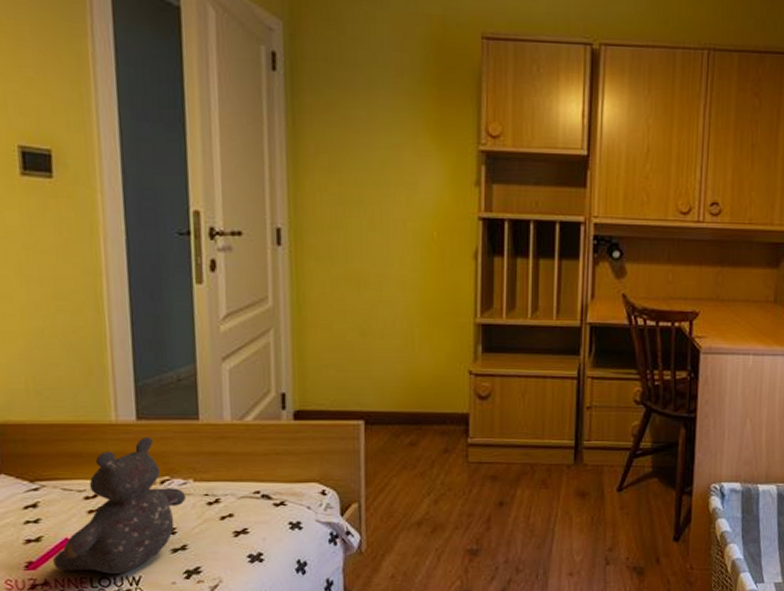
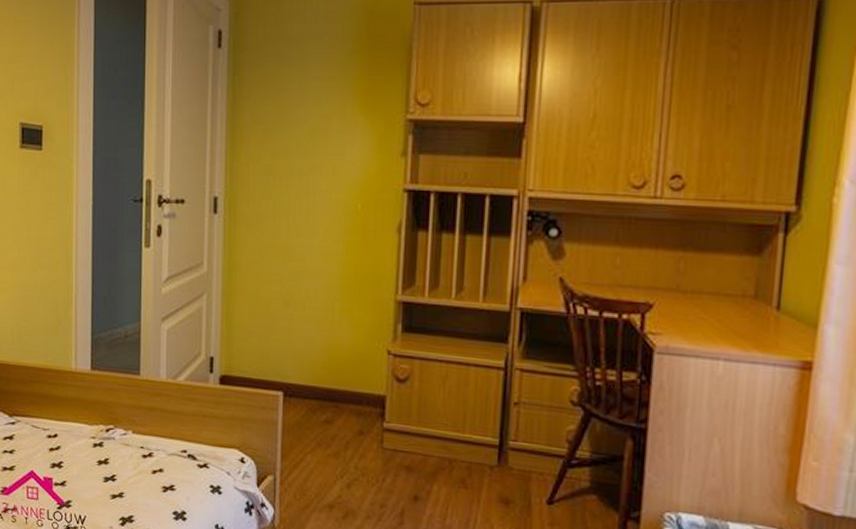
stuffed bear: present [52,436,187,574] -> none [20,386,126,511]

